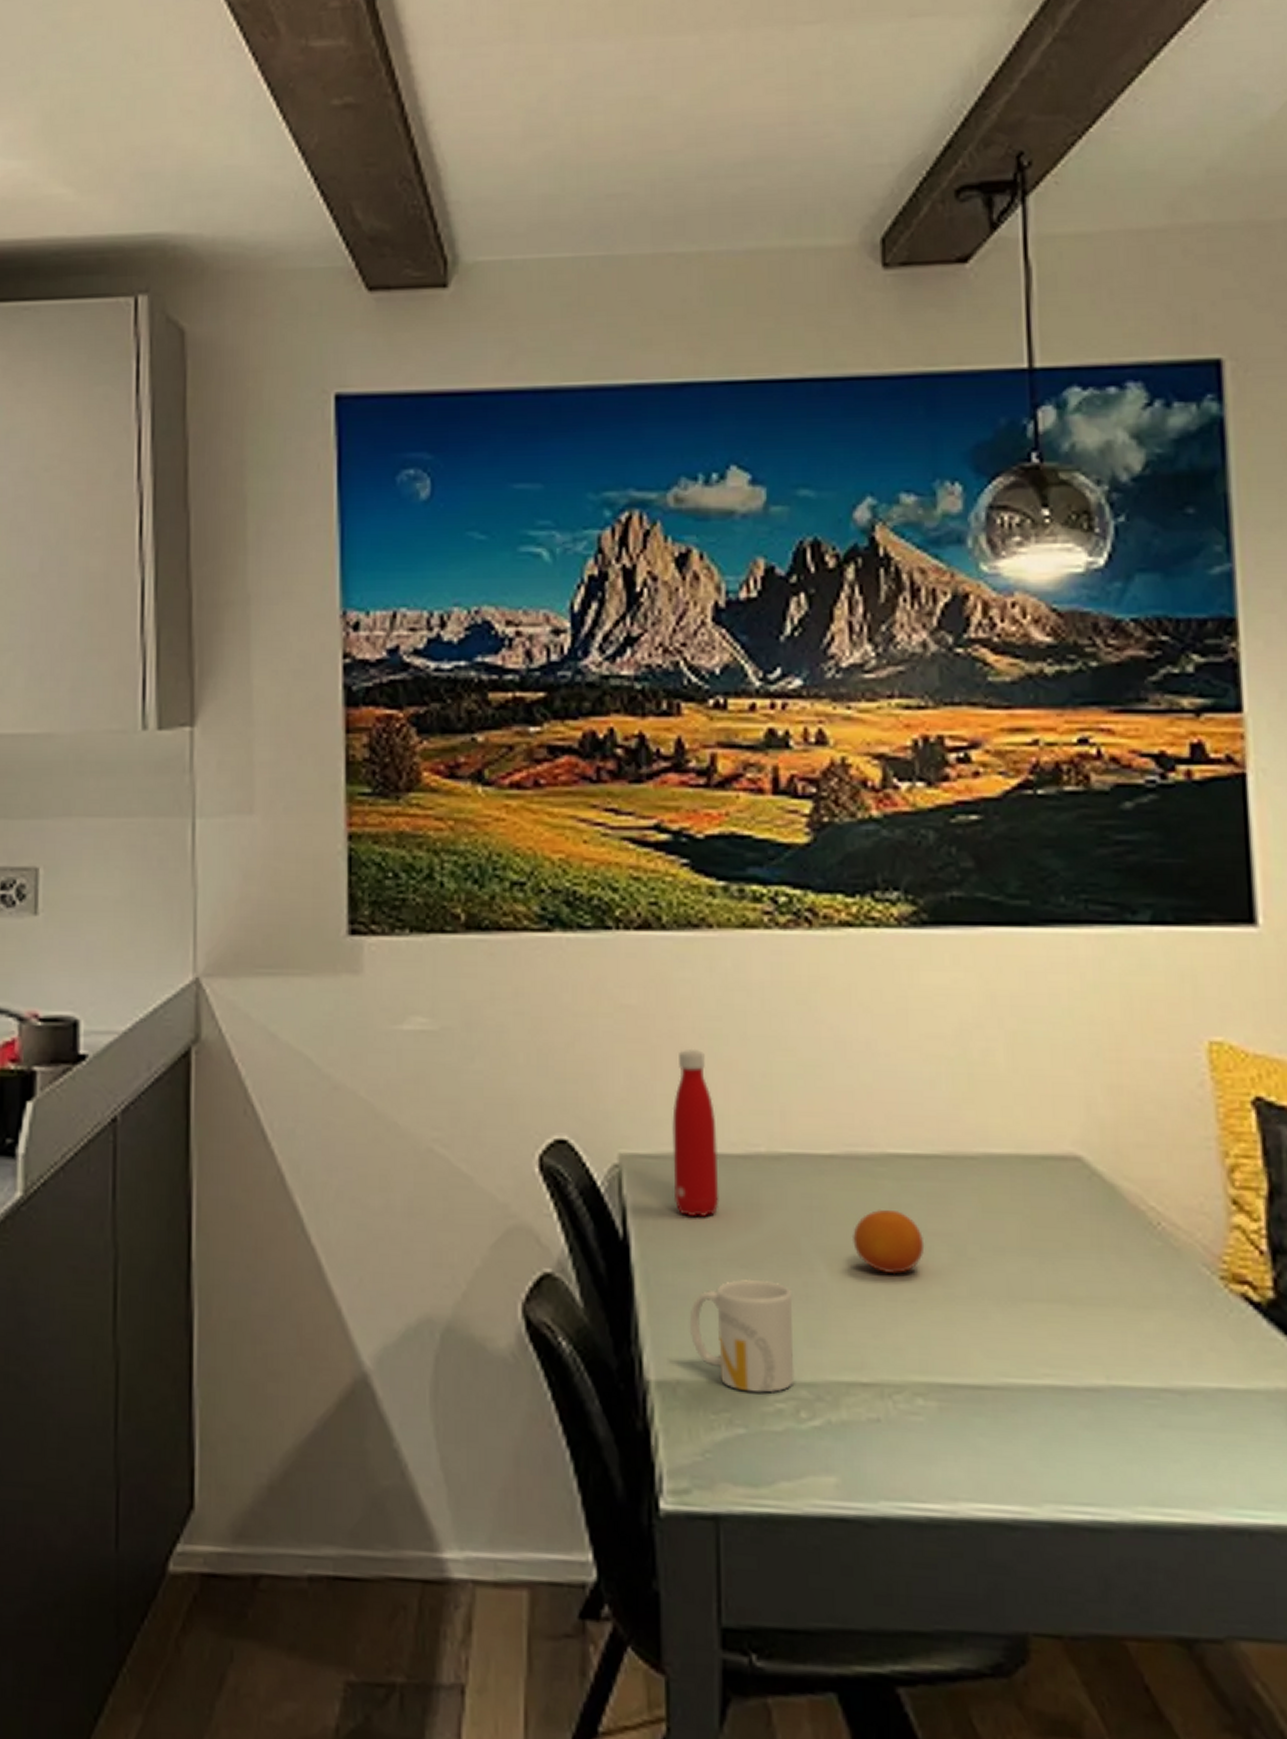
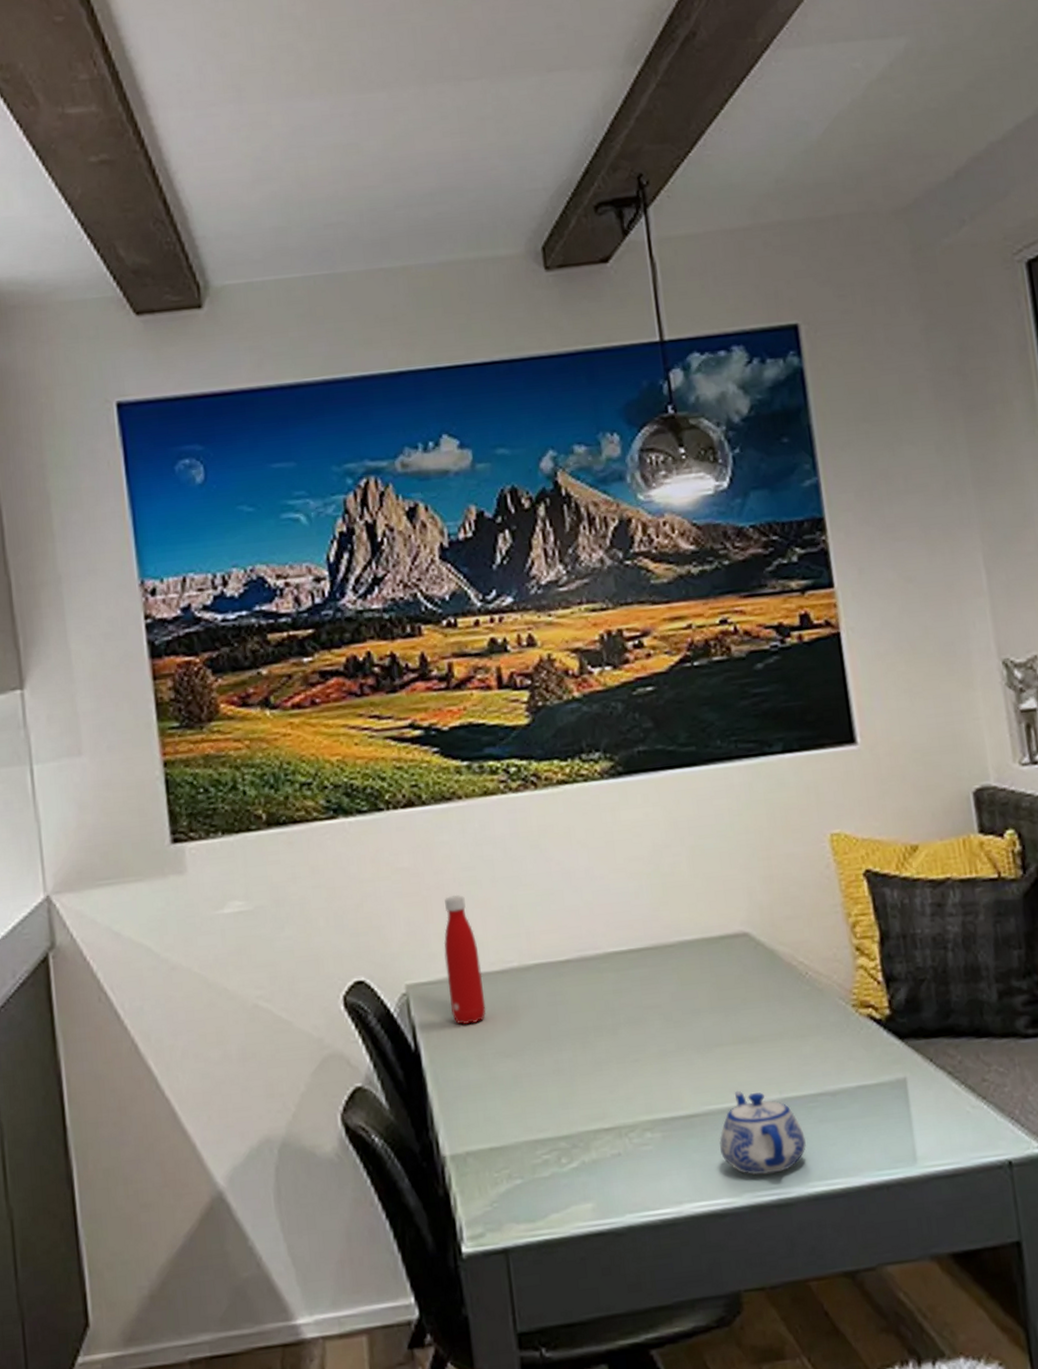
mug: present [689,1278,795,1393] -> none [471,1063,555,1151]
fruit: present [851,1208,925,1275] -> none [587,994,642,1043]
teapot: none [1017,1366,1139,1485] -> present [719,1091,806,1175]

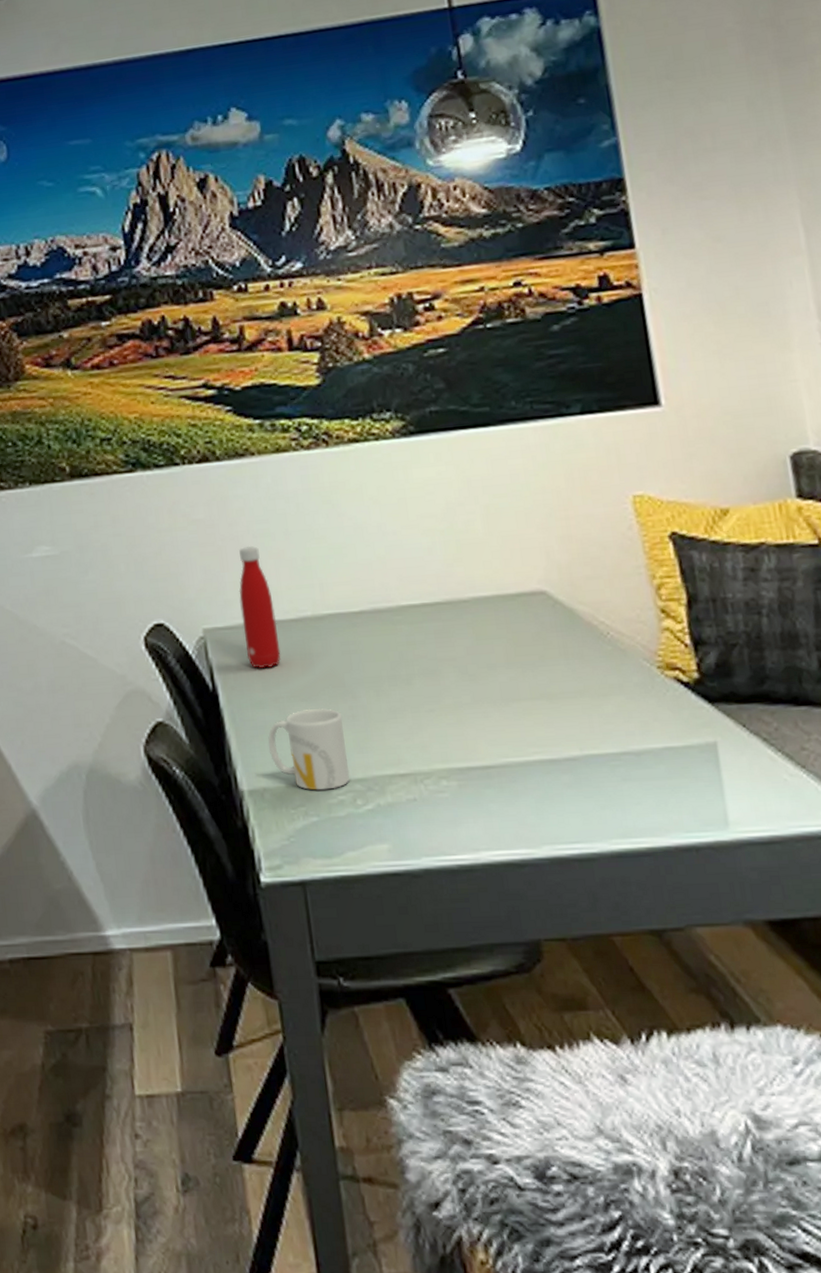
mug: none [471,1063,555,1151] -> present [268,708,351,791]
teapot: present [719,1091,806,1175] -> none [517,746,609,829]

